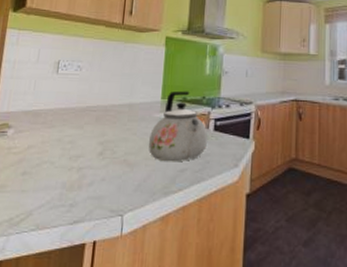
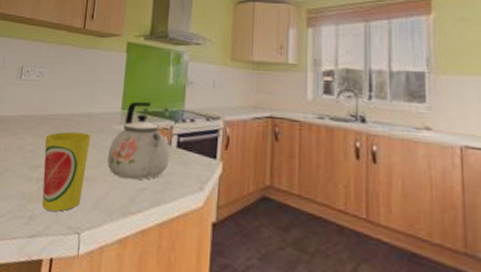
cup: none [83,121,132,197] -> present [42,131,91,212]

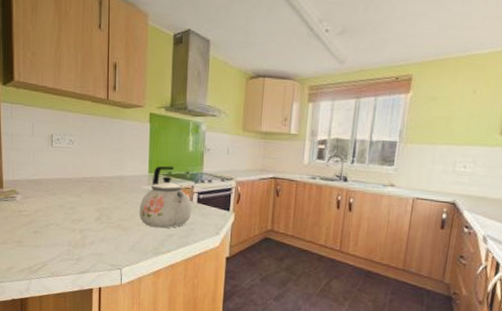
cup: present [42,131,91,212] -> none [82,191,124,254]

